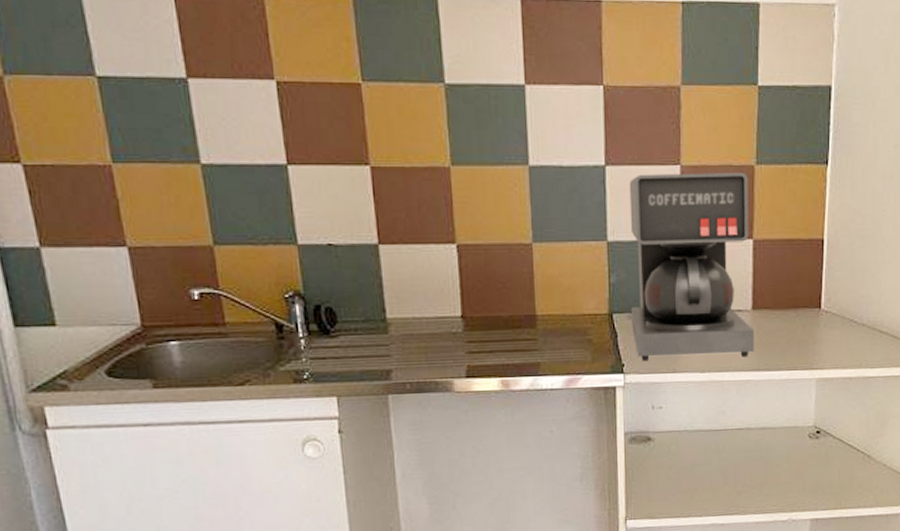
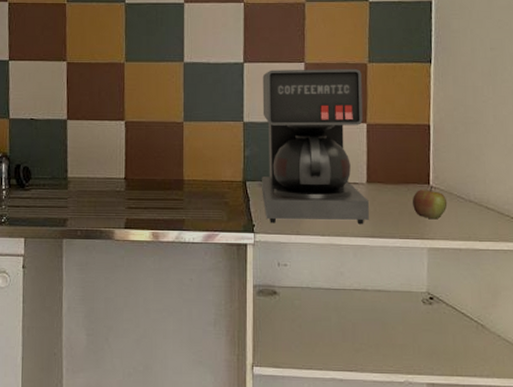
apple: none [802,310,839,347] -> present [413,186,448,220]

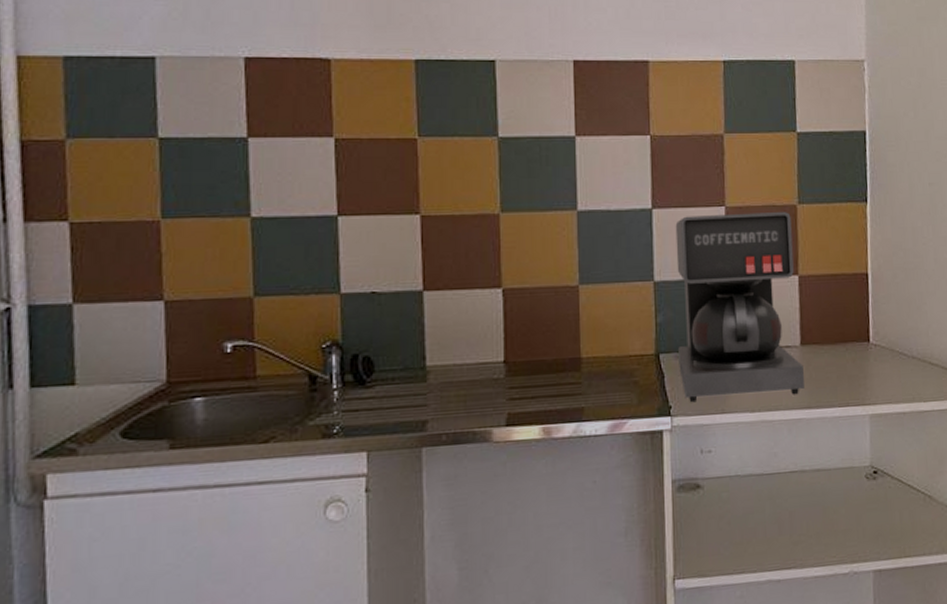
apple: present [413,186,448,220] -> none [852,343,889,382]

